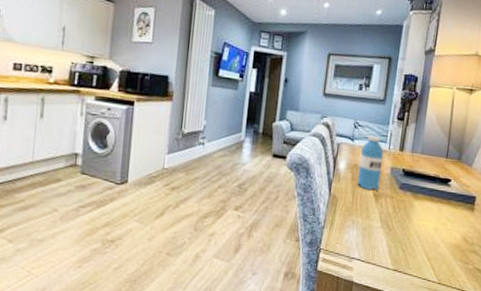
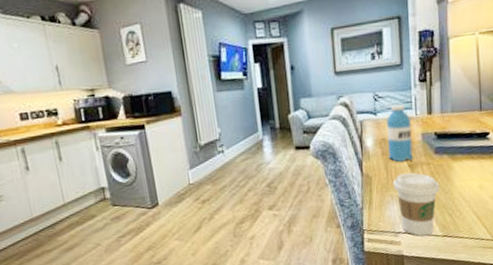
coffee cup: none [356,201,399,267] -> present [392,172,440,236]

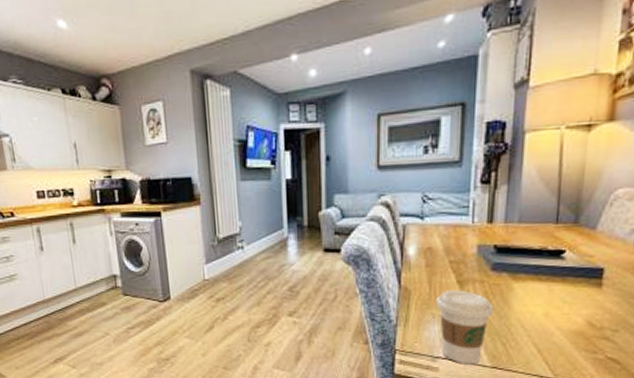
water bottle: present [387,104,413,163] -> none [433,208,466,277]

